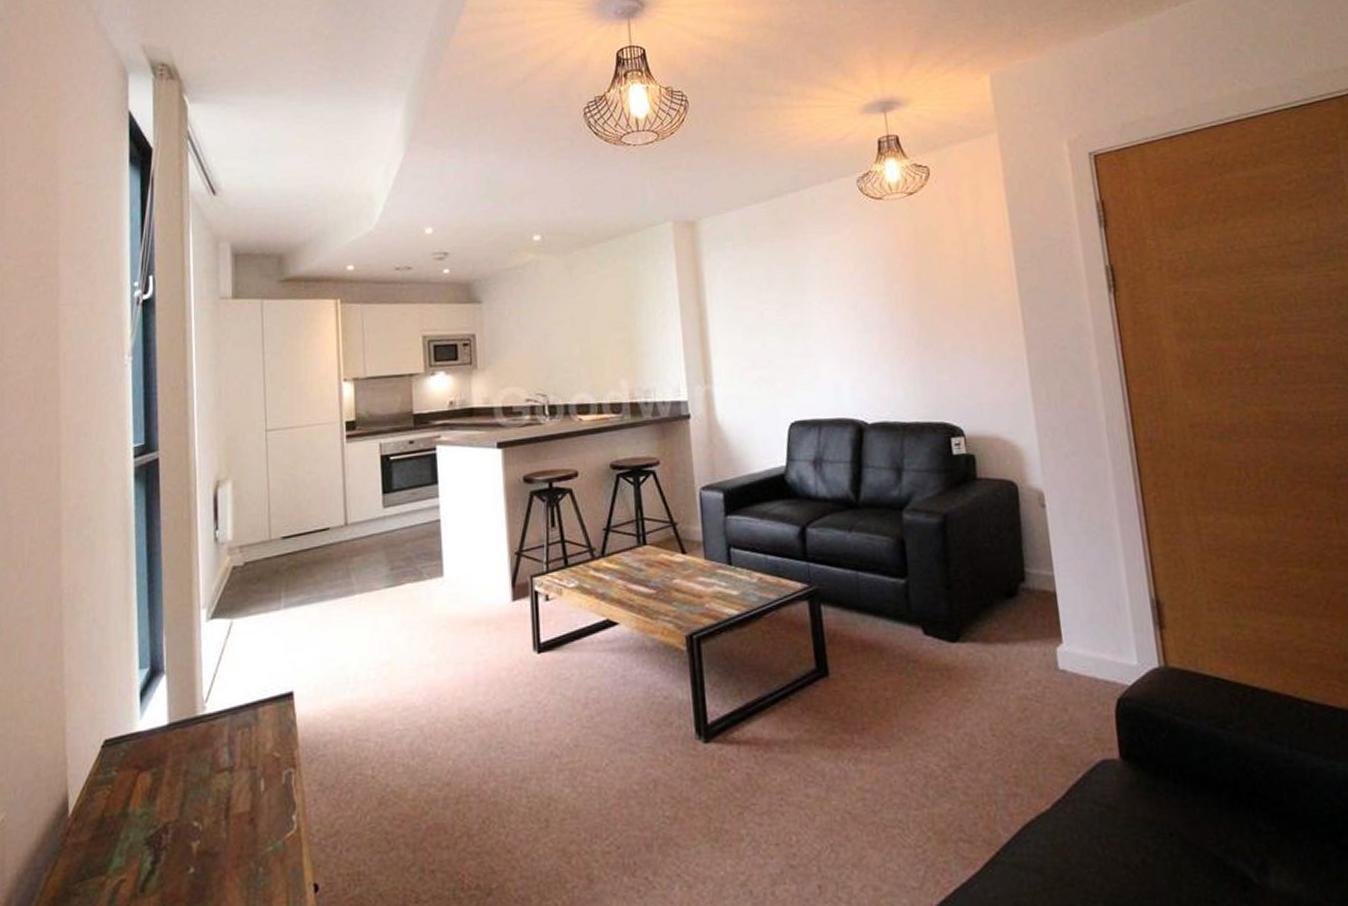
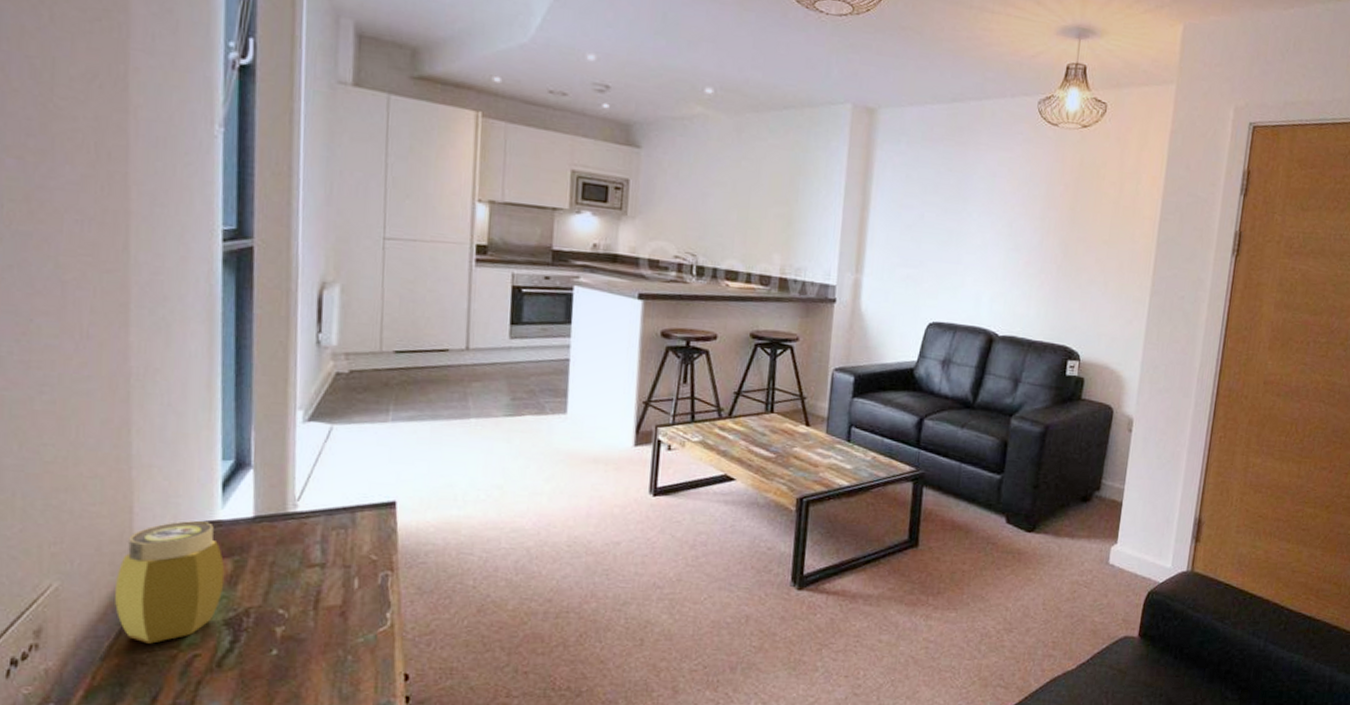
jar: none [50,735,145,872] -> present [114,521,225,644]

